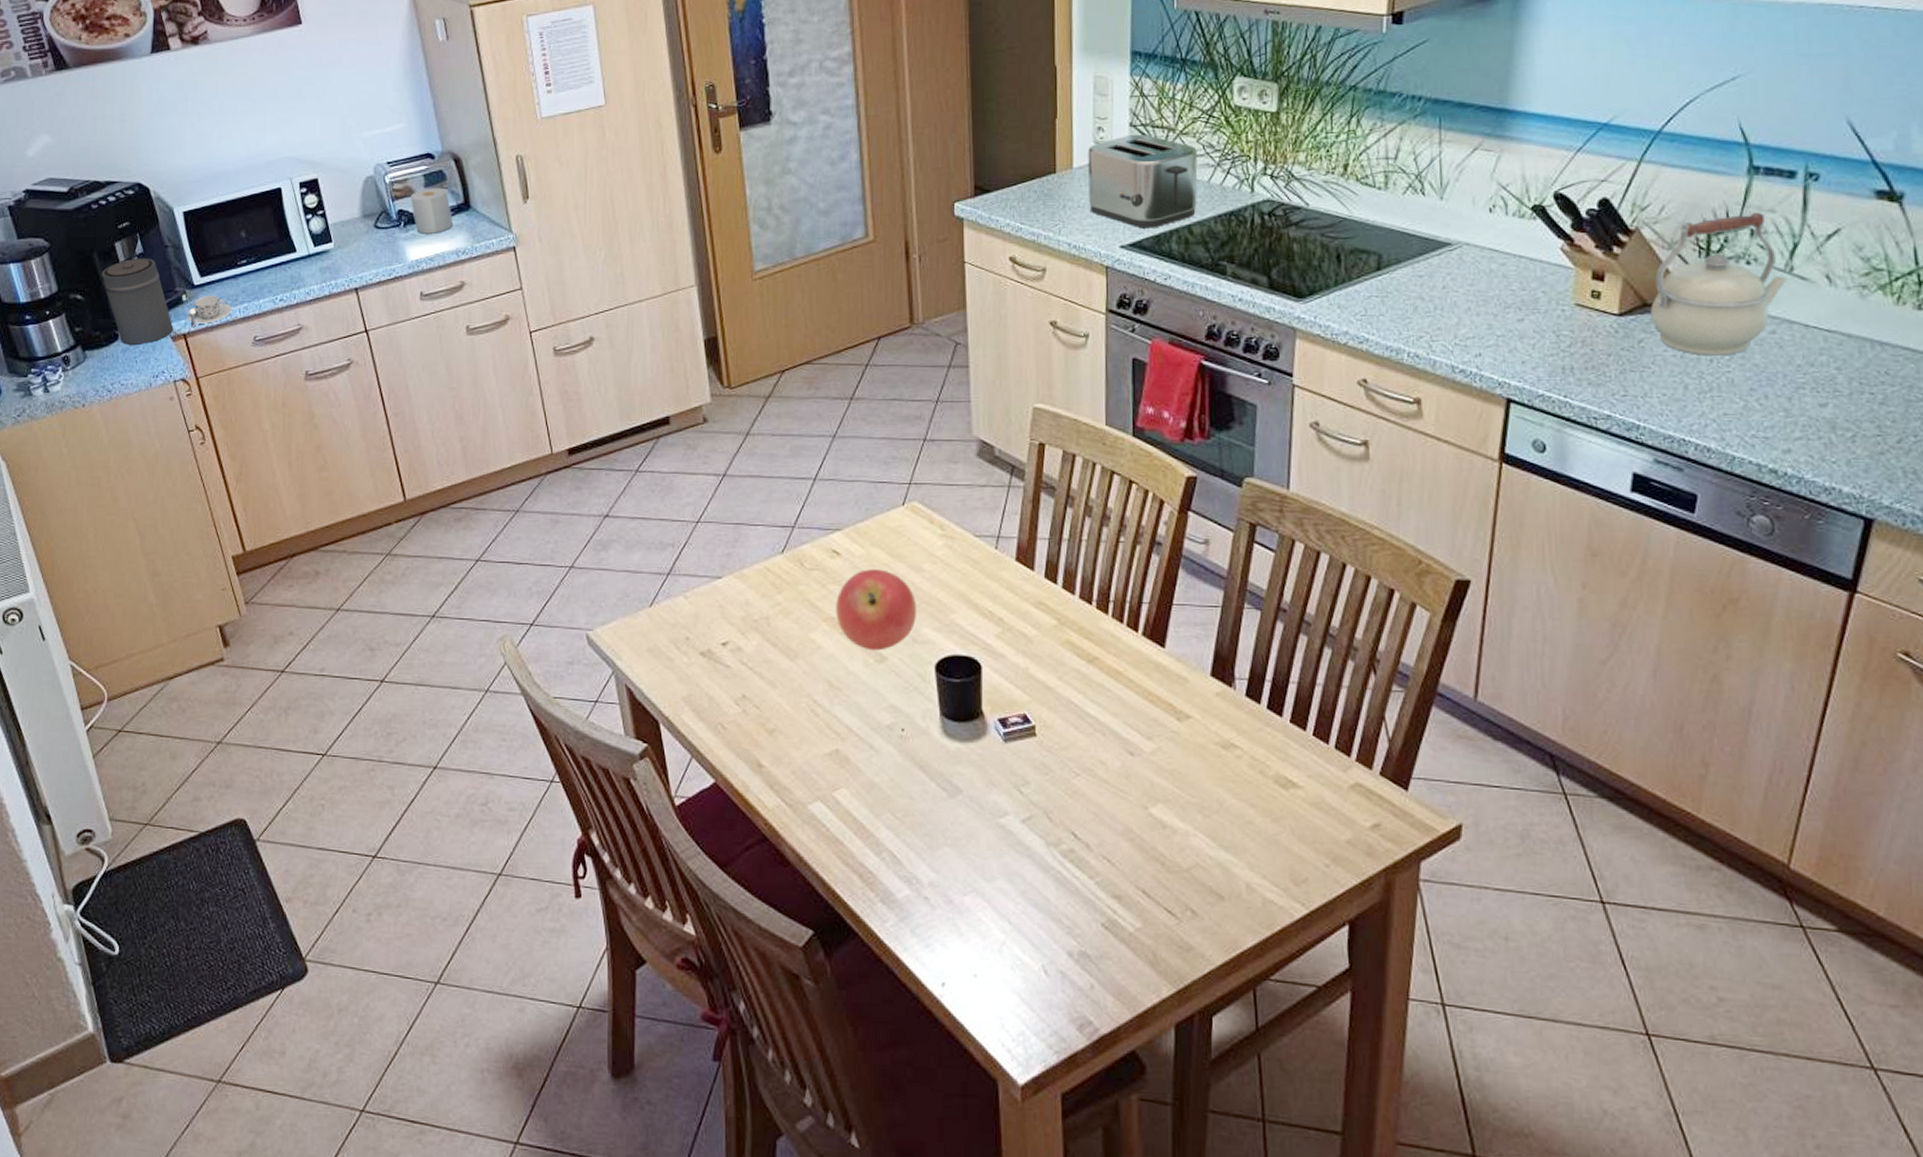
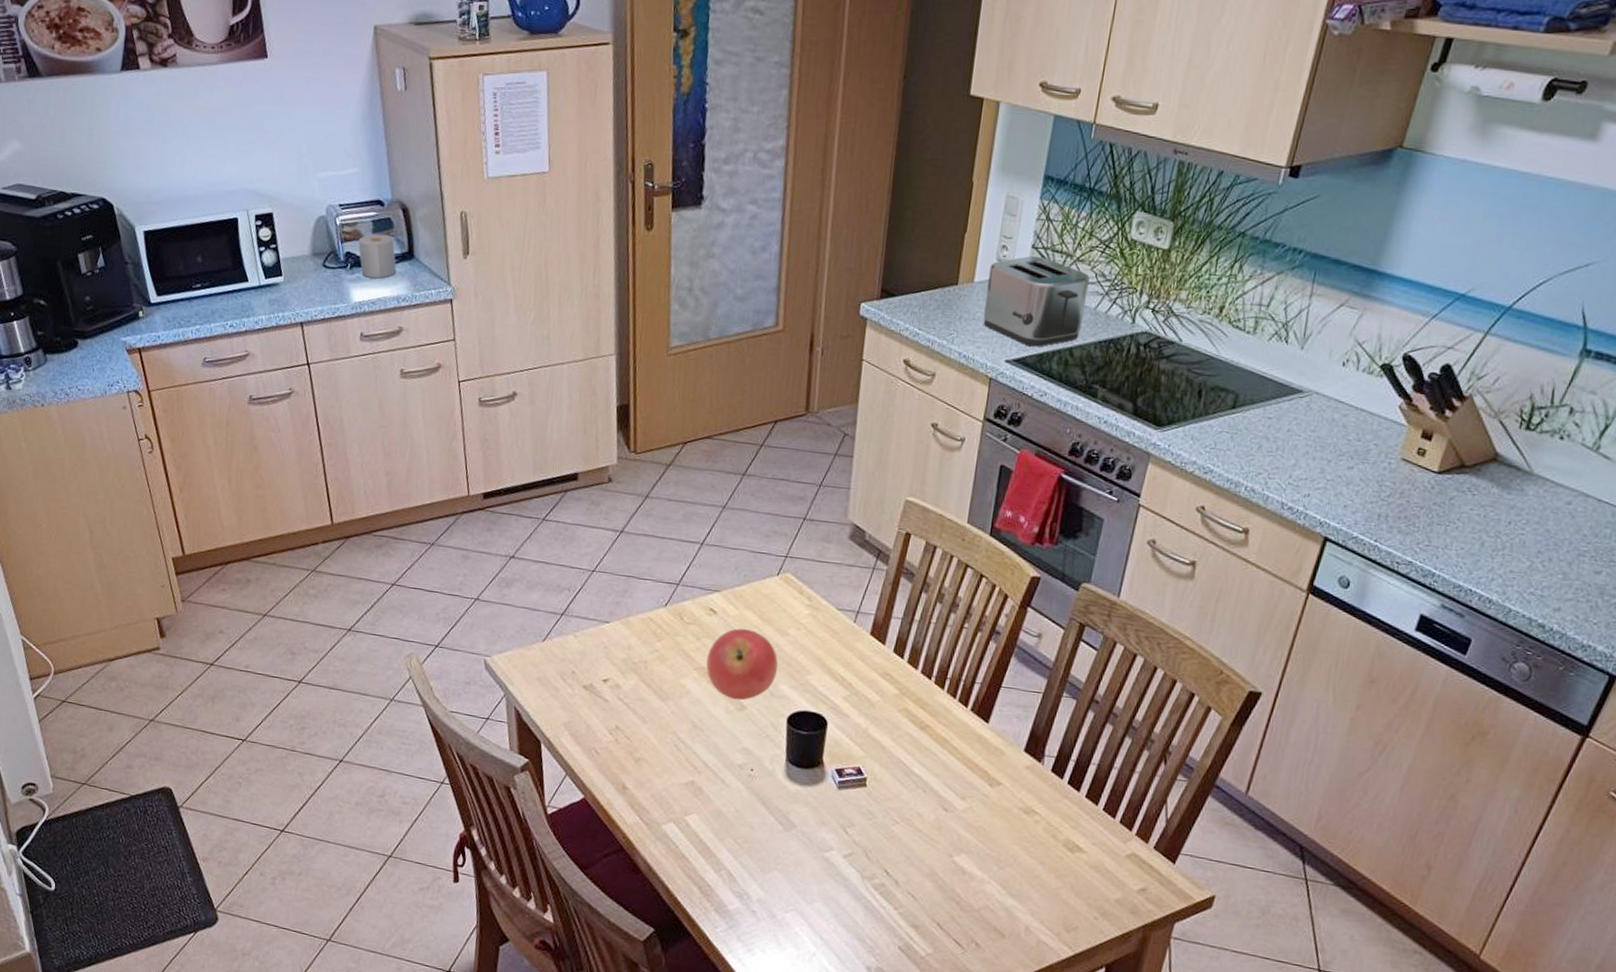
cylinder: present [101,258,174,345] -> none [64,271,130,354]
teacup: present [186,295,233,327] -> none [142,314,186,342]
kettle: present [1650,212,1787,356] -> none [1465,392,1592,520]

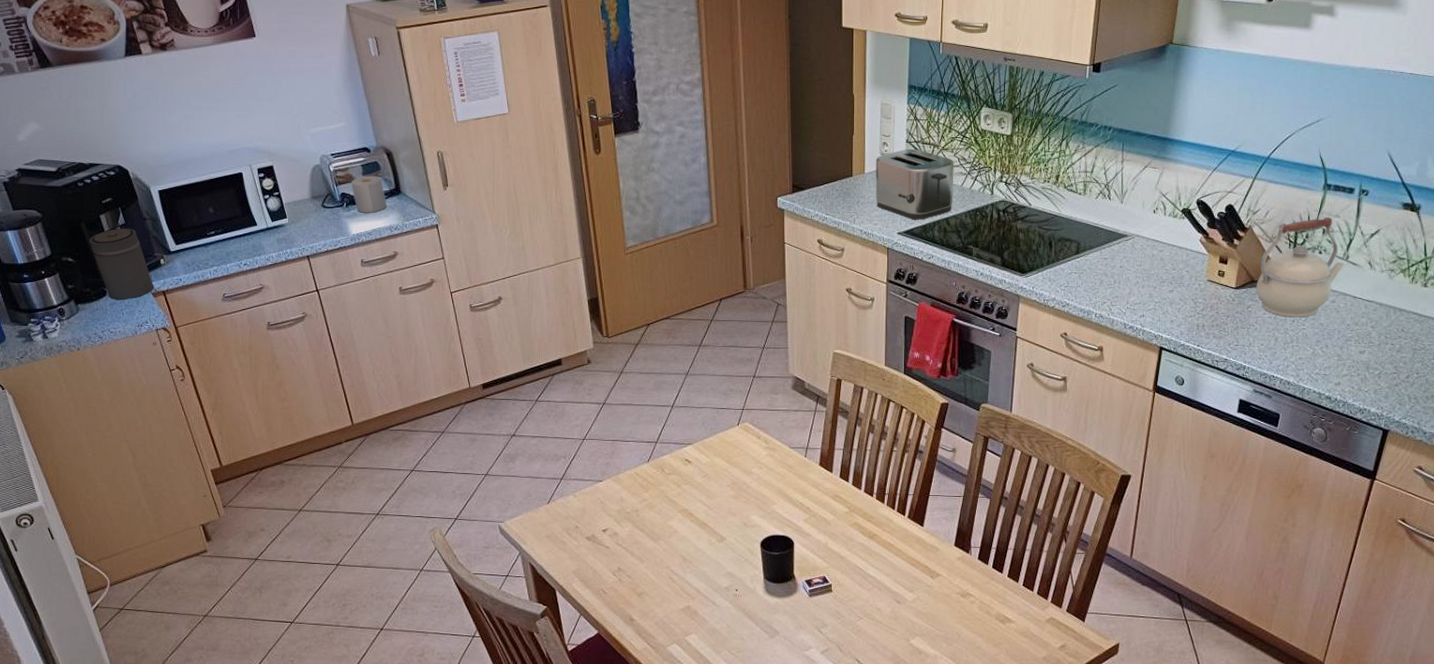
cylinder: none [64,271,130,354] -> present [89,228,154,300]
fruit: present [706,628,778,701] -> none [688,473,748,533]
kettle: none [1465,392,1592,520] -> present [1256,216,1344,318]

